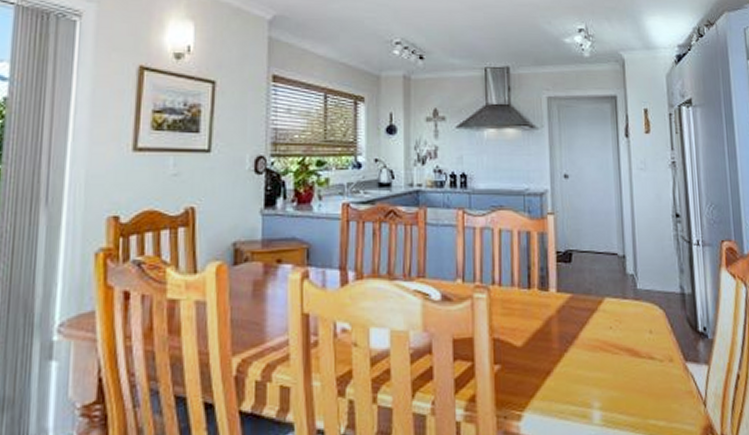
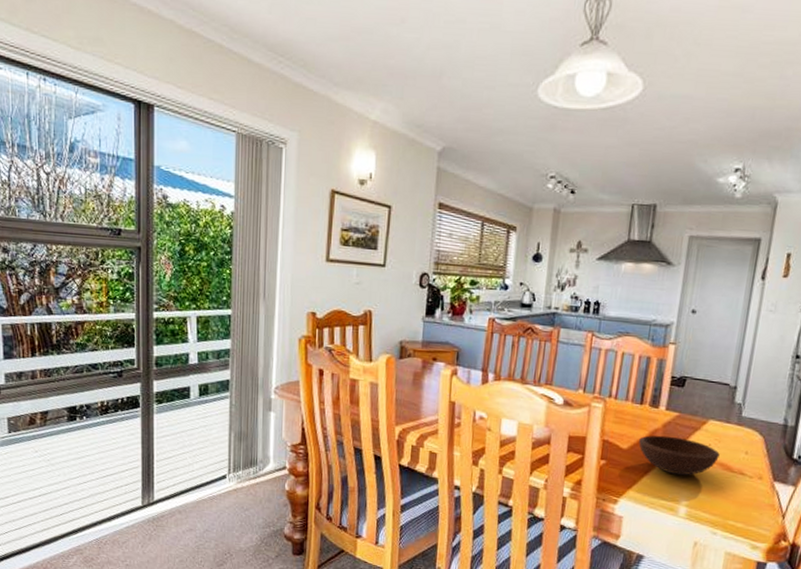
bowl: none [534,323,624,371] -> present [639,435,720,476]

